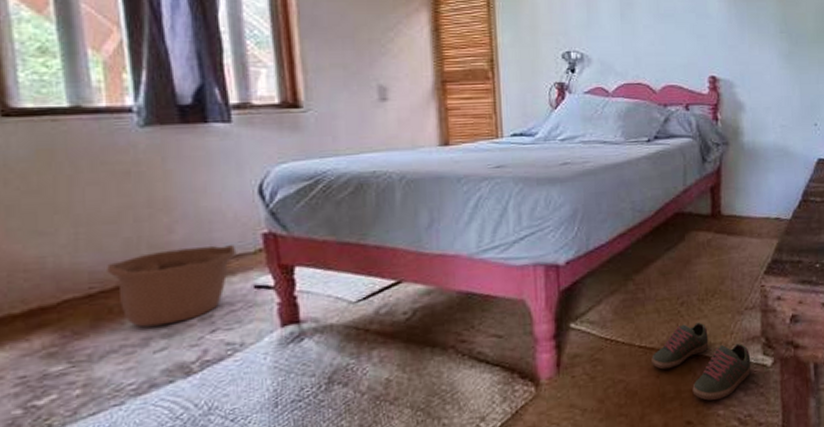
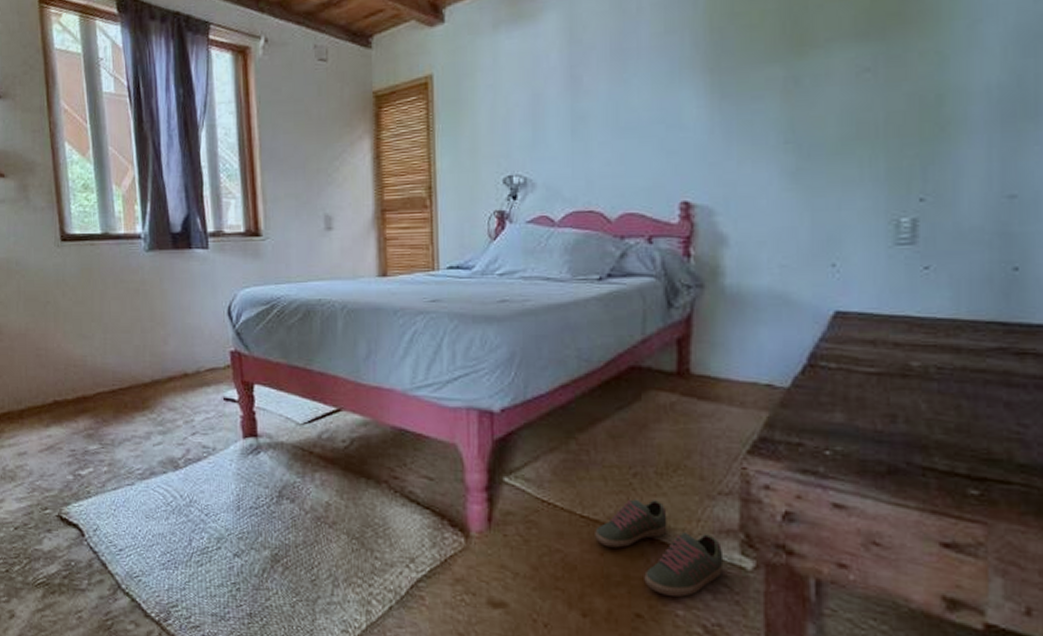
basket: present [105,245,237,328] -> none [123,359,211,423]

